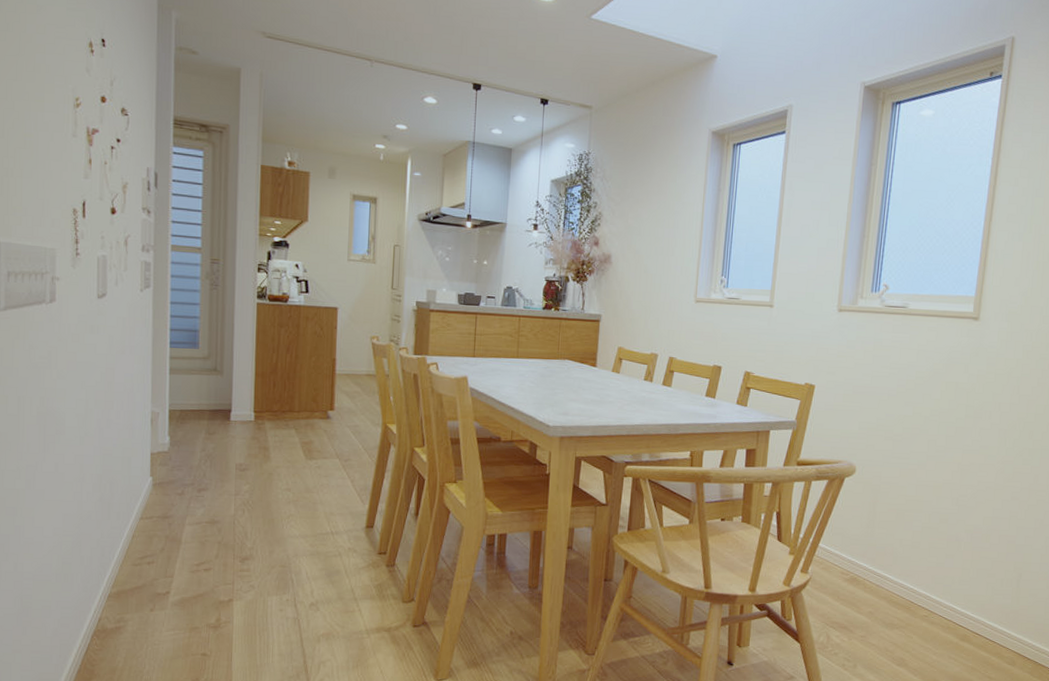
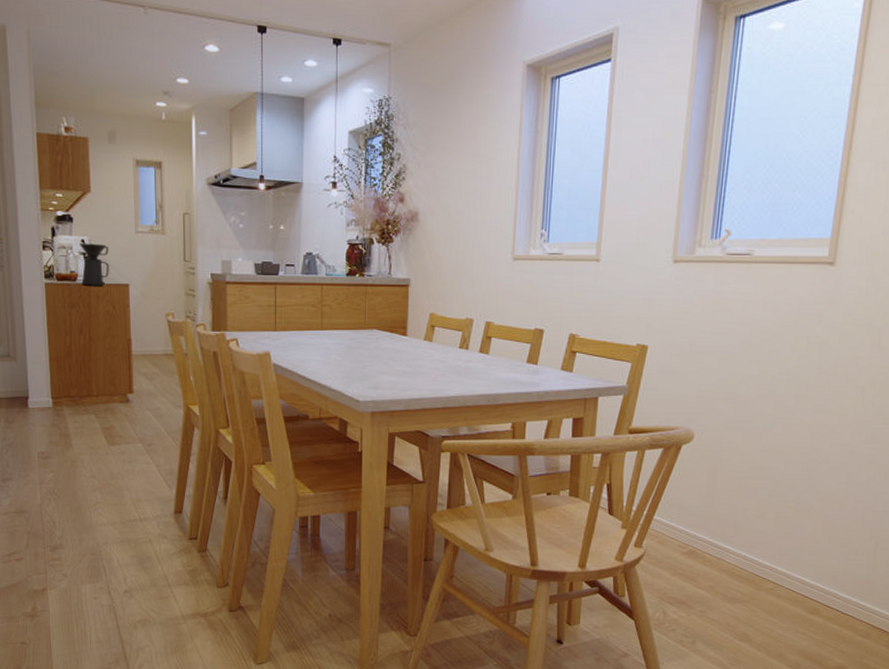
coffee maker: none [293,267,321,309] -> present [80,243,109,287]

